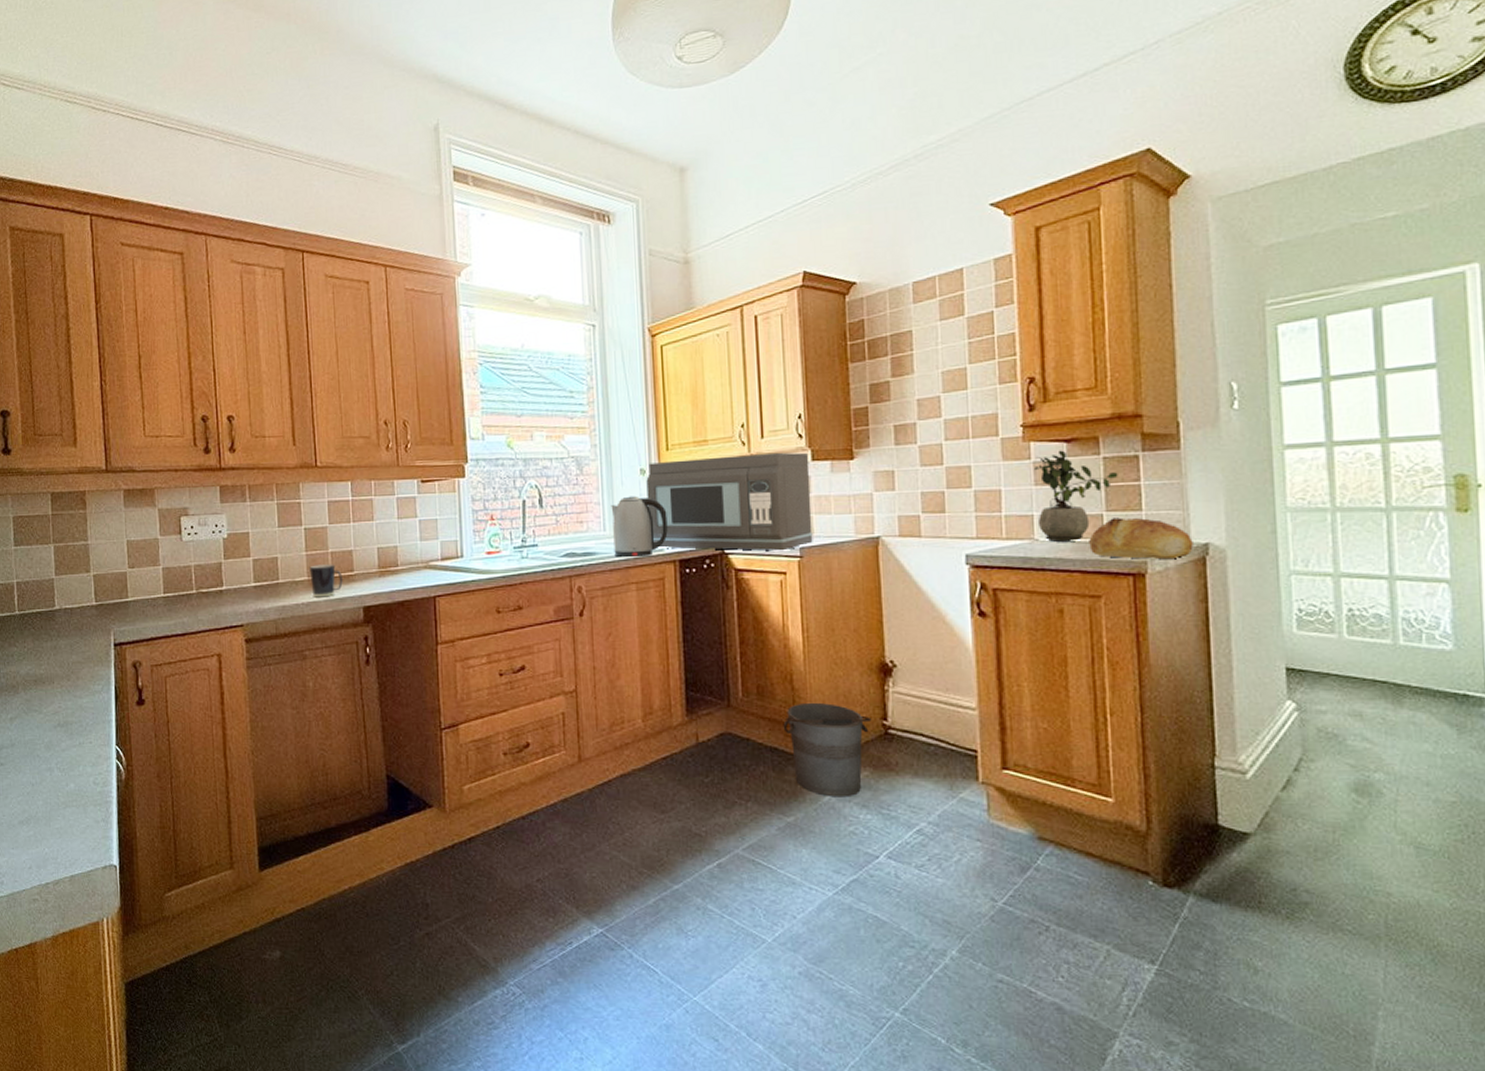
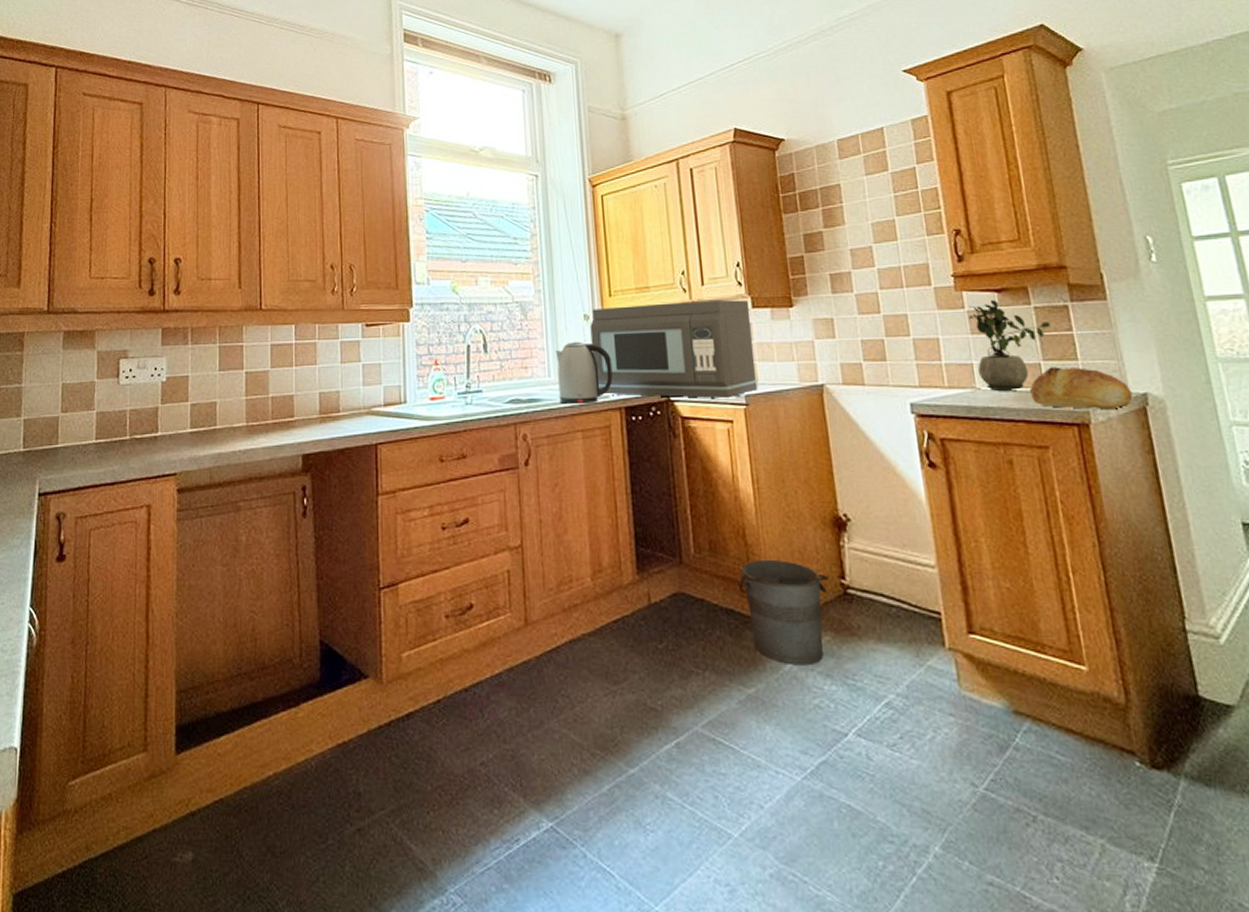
mug: present [309,564,343,597] -> none [248,409,282,445]

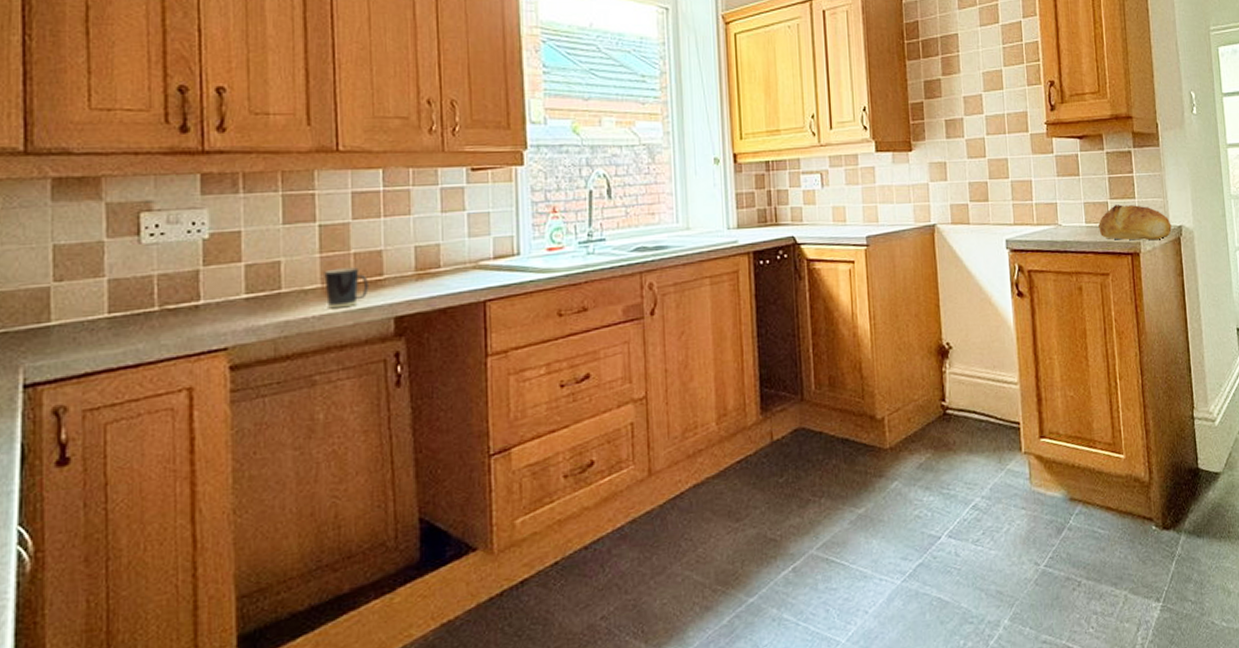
mug: none [248,409,282,445] -> present [324,267,369,309]
kettle: present [555,341,613,405] -> none [684,185,742,251]
microwave: present [590,299,758,399] -> none [720,143,878,241]
bucket: present [738,559,830,666] -> none [853,389,932,484]
potted plant: present [968,299,1051,391] -> none [1055,145,1118,227]

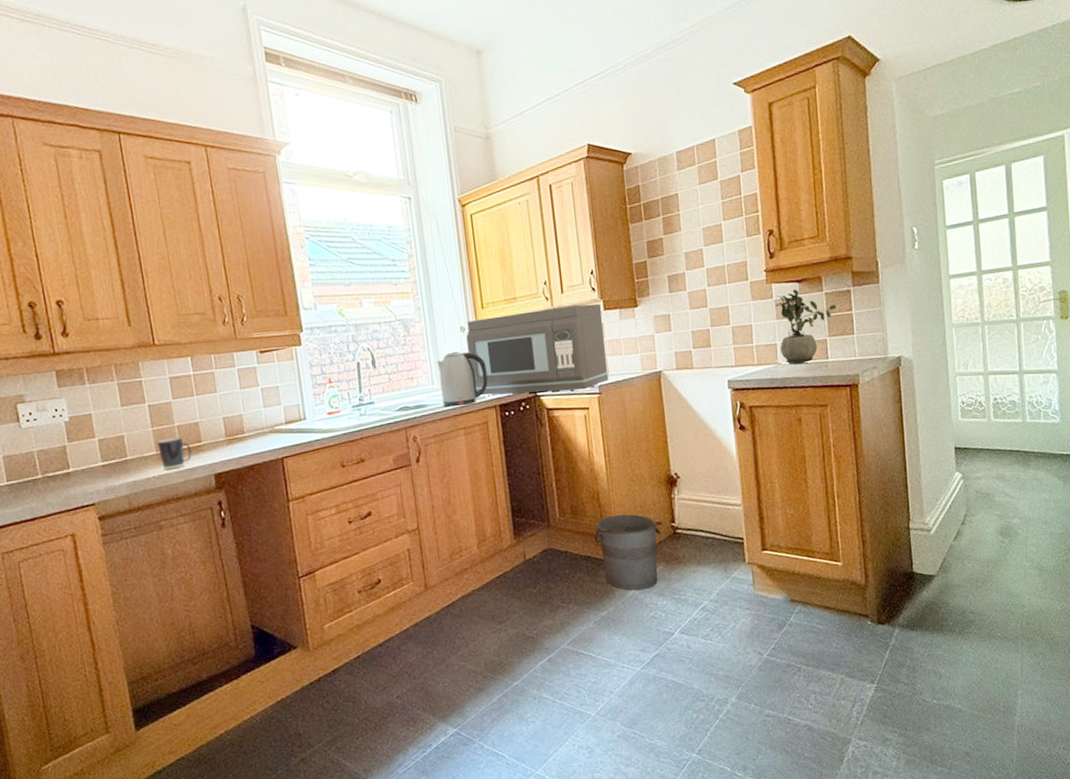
kettle: none [684,185,742,251] -> present [437,351,488,408]
microwave: none [720,143,878,241] -> present [466,303,609,396]
bucket: none [853,389,932,484] -> present [593,514,663,591]
potted plant: none [1055,145,1118,227] -> present [775,289,837,365]
bread: present [1098,204,1172,241] -> none [817,340,891,374]

